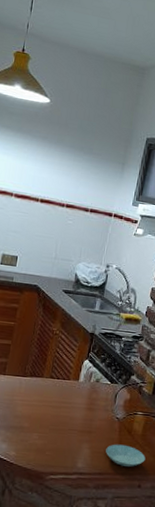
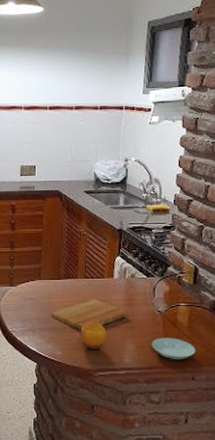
cutting board: none [10,400,89,431] -> present [51,299,129,330]
fruit: none [37,422,64,453] -> present [80,321,106,351]

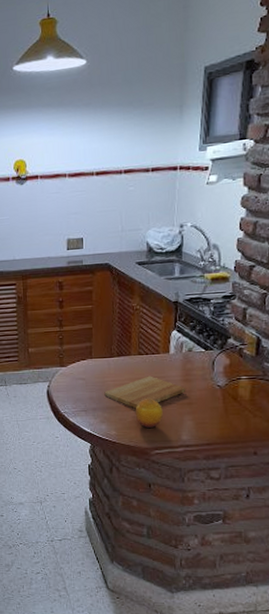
saucer: present [152,337,196,359] -> none [211,412,258,434]

